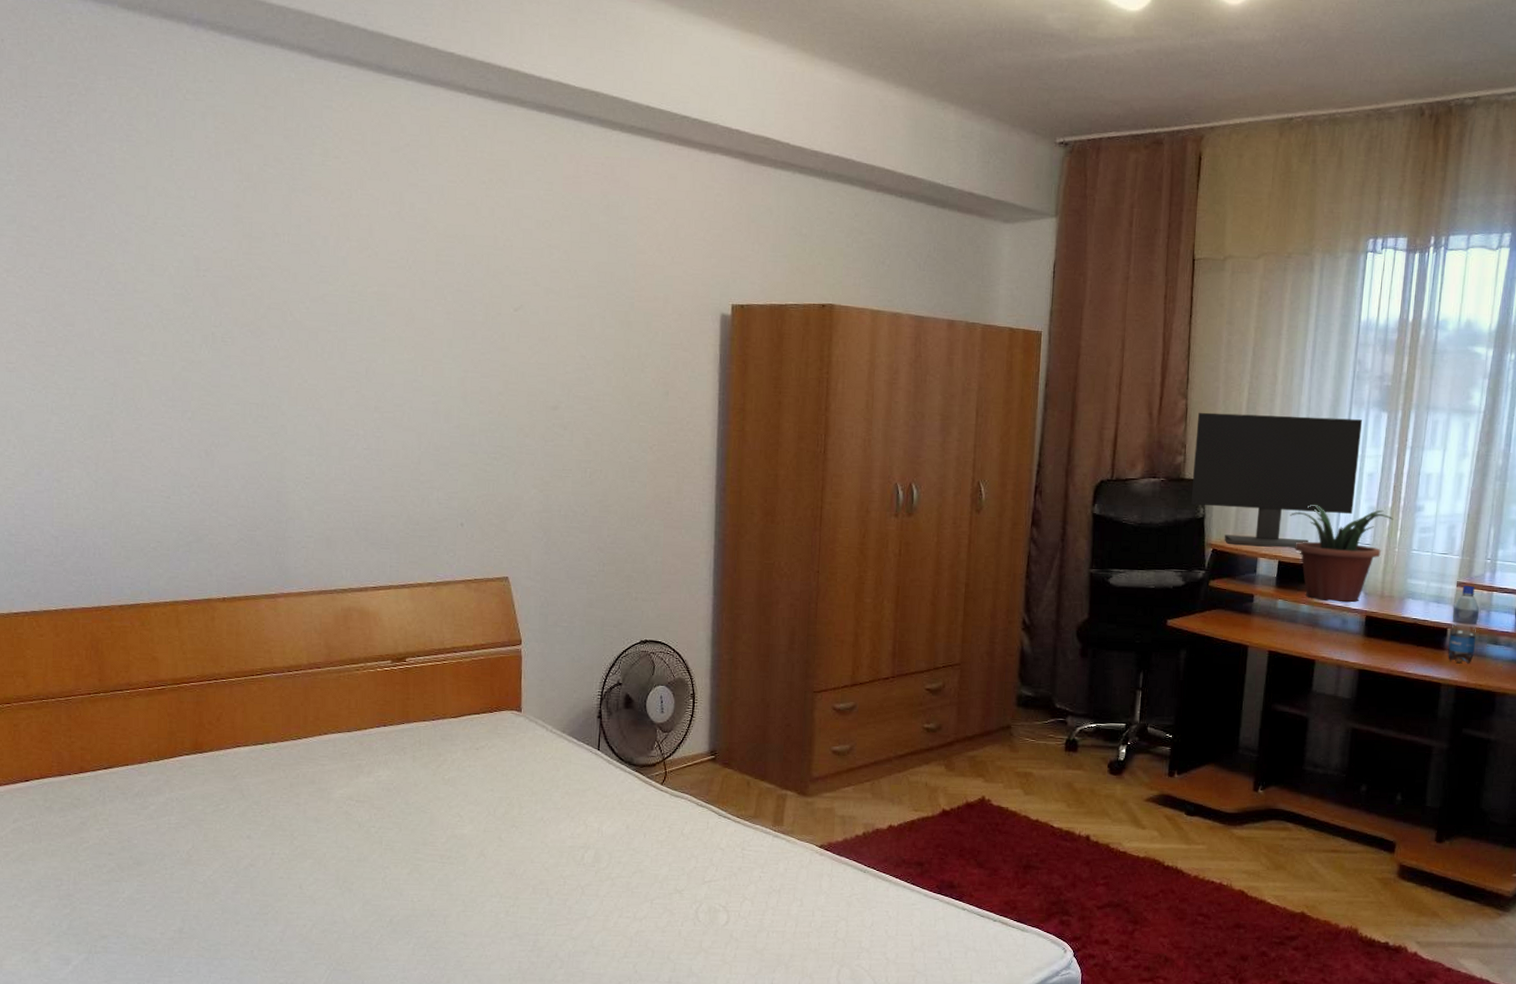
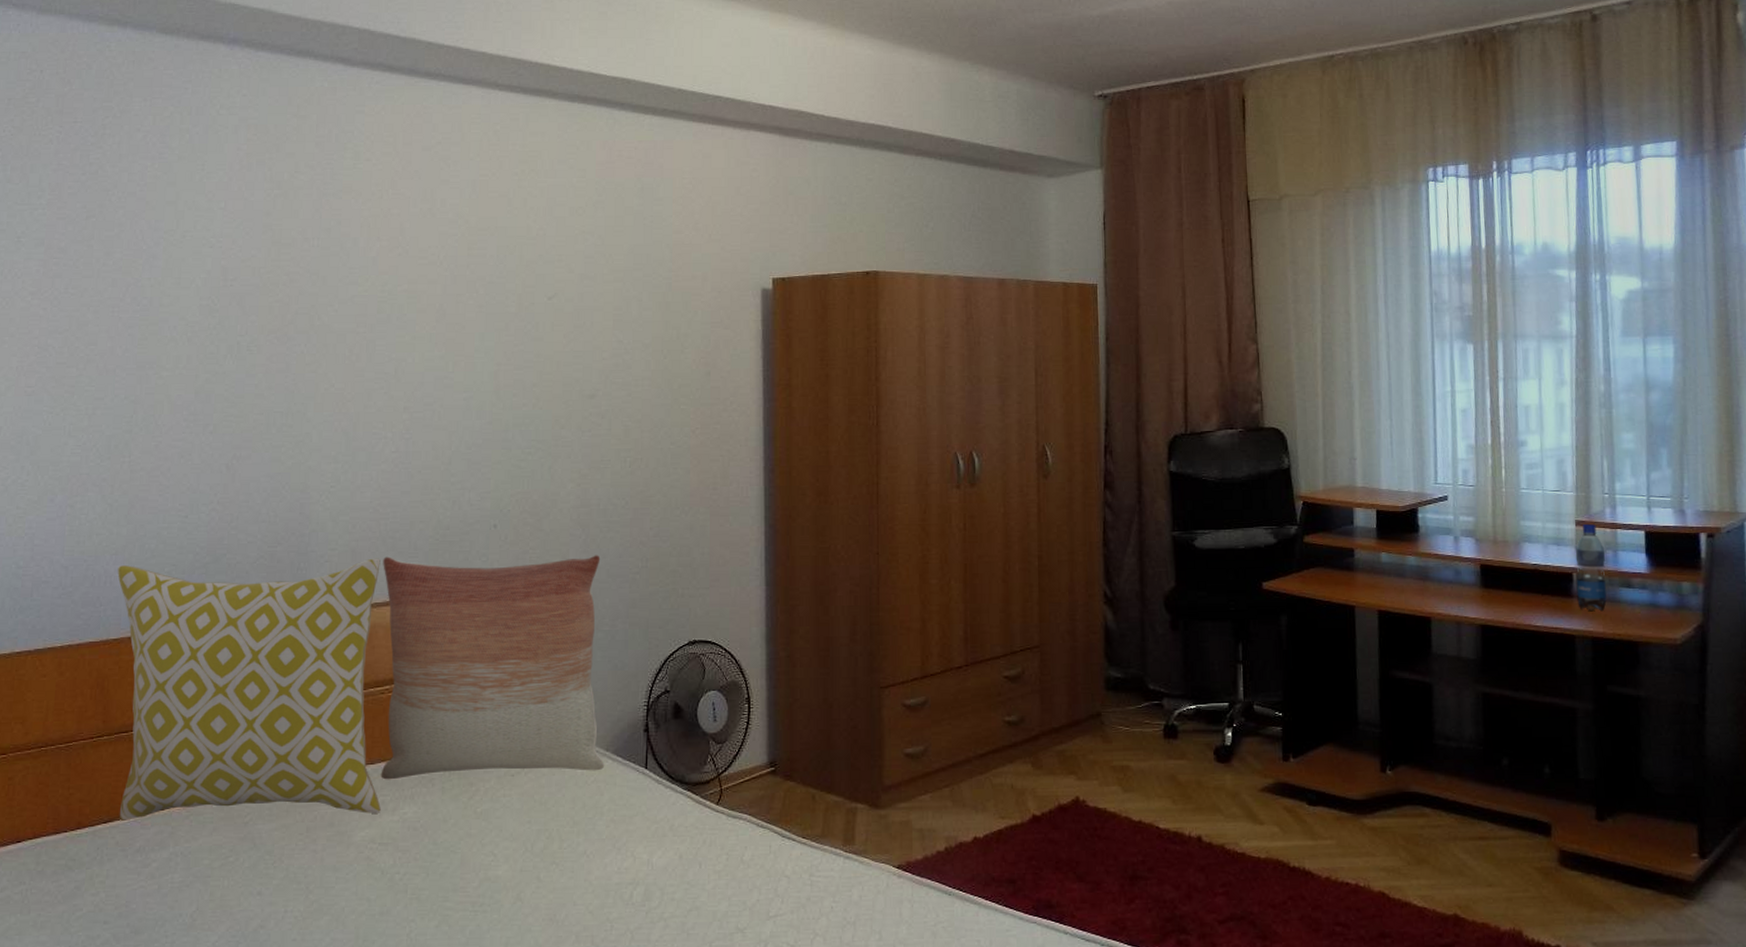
pillow: none [106,539,357,775] -> present [117,558,381,821]
pillow: none [356,546,561,750] -> present [381,555,605,780]
computer monitor: present [1190,412,1363,548] -> none [1270,353,1450,496]
potted plant: present [1289,504,1393,603] -> none [1382,446,1495,551]

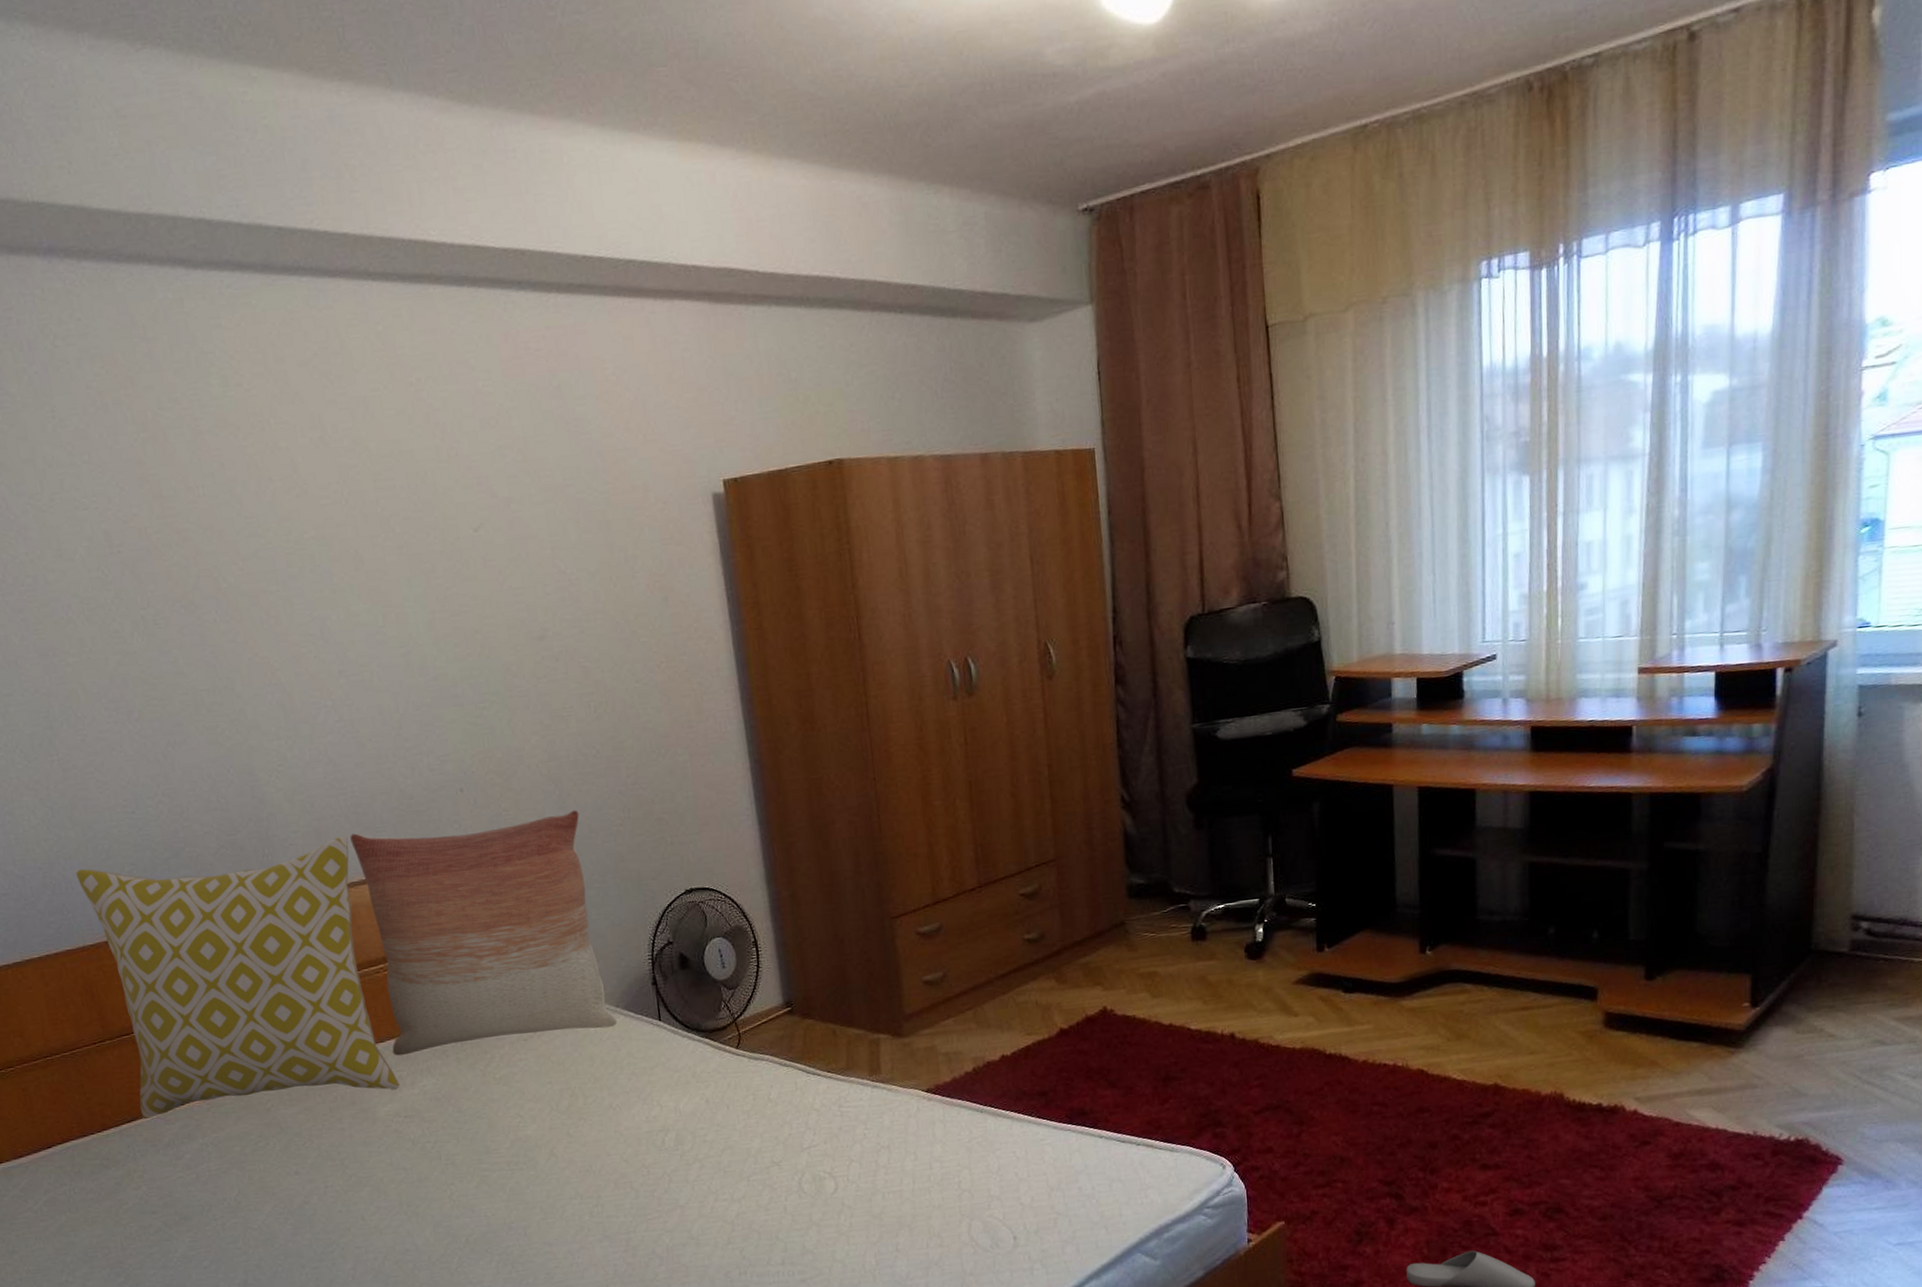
bottle: present [1575,523,1607,612] -> none [1636,669,1670,766]

